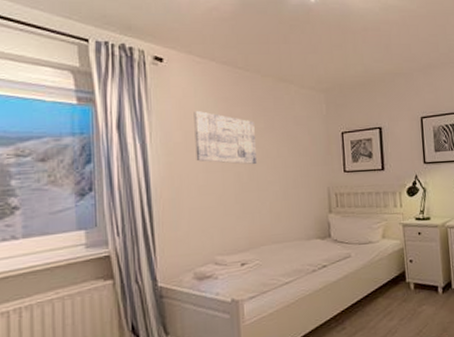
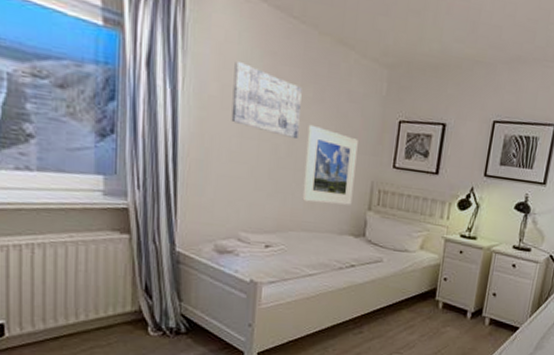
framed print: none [264,150,314,217] -> present [302,124,358,205]

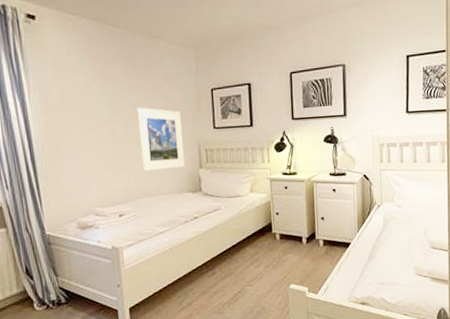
wall art: present [231,61,302,140] -> none [68,69,130,122]

